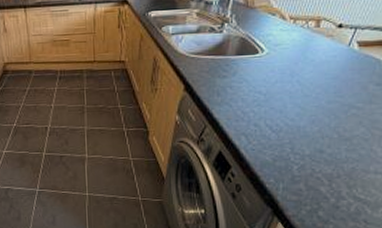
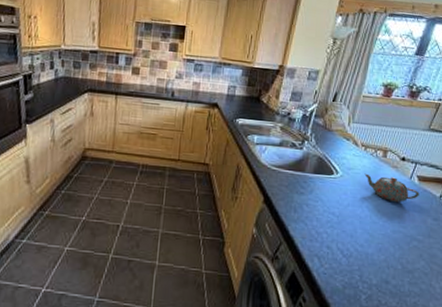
teapot: none [294,47,359,73] -> present [364,173,419,203]

